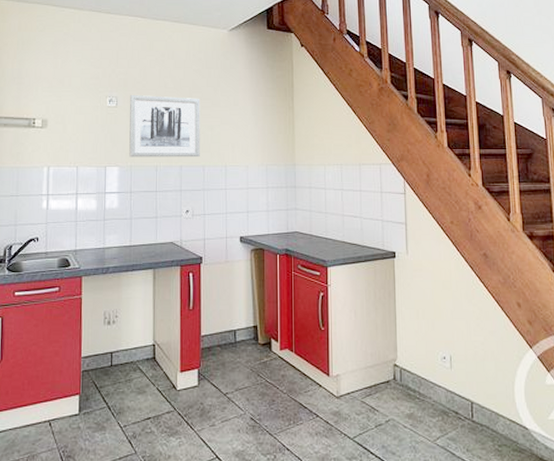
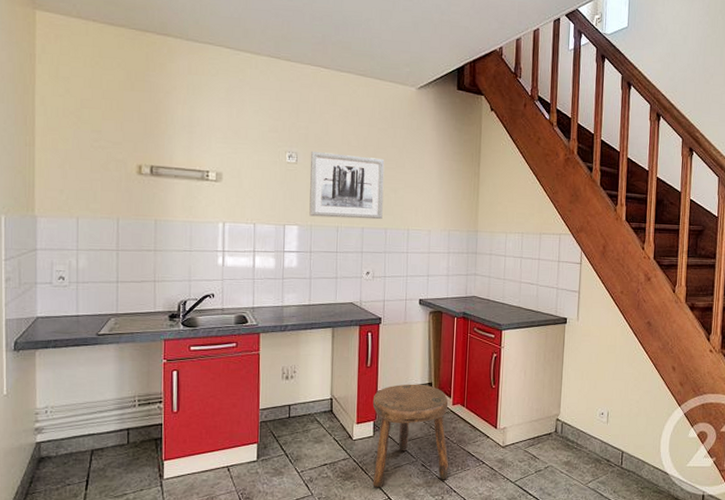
stool: none [196,327,280,445] -> present [372,384,449,488]

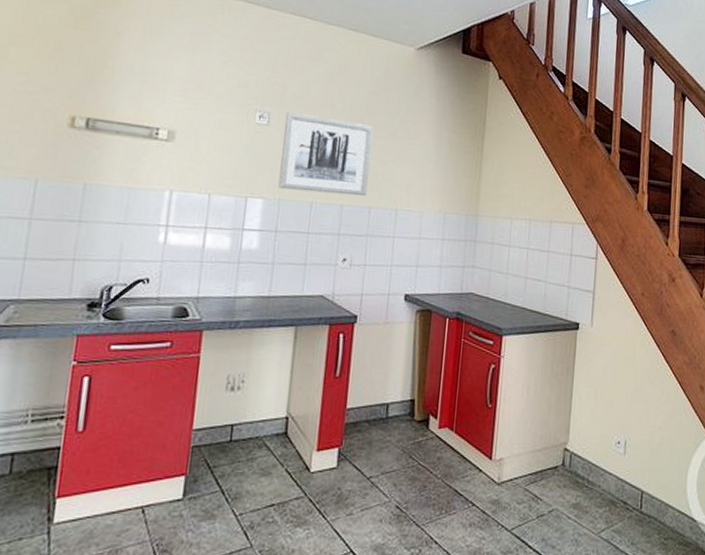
stool: present [372,384,449,488] -> none [331,400,434,537]

